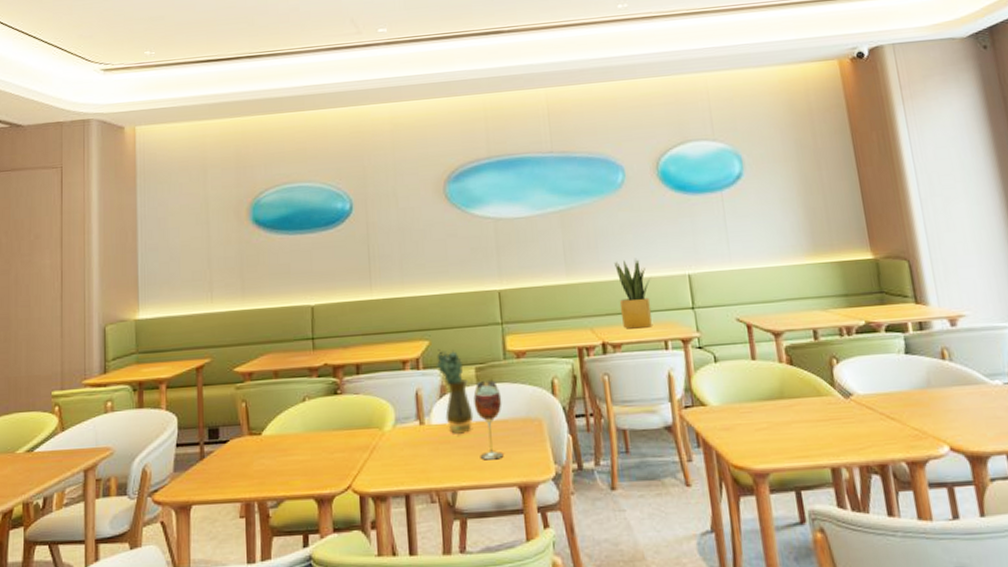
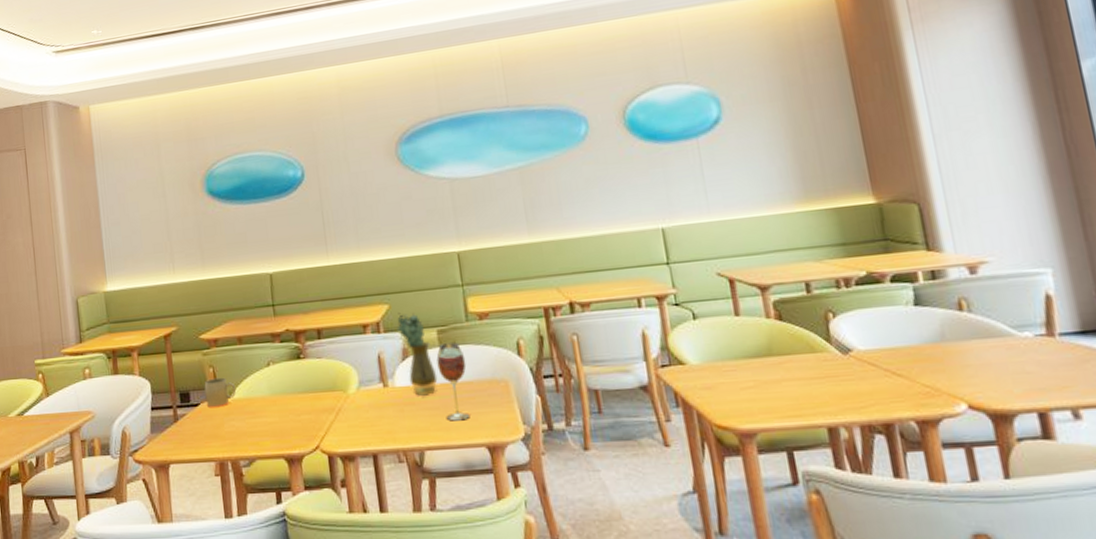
mug: none [235,412,269,445] -> present [204,377,237,408]
planter: present [615,258,652,329] -> none [580,213,623,288]

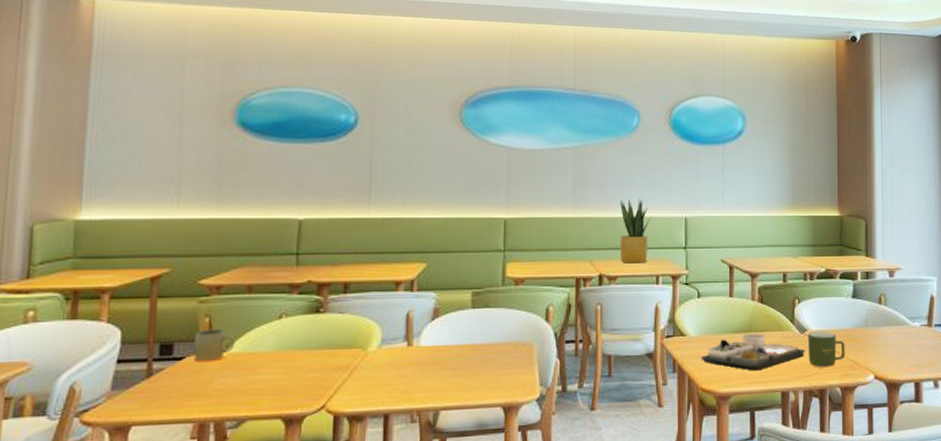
vase: present [396,313,438,397] -> none [431,272,465,357]
wineglass: present [436,342,470,421] -> none [467,305,496,382]
planter: none [580,213,623,288] -> present [619,198,651,264]
food tray: none [710,357,855,403] -> present [701,333,806,371]
mug: none [854,350,917,398] -> present [808,331,845,369]

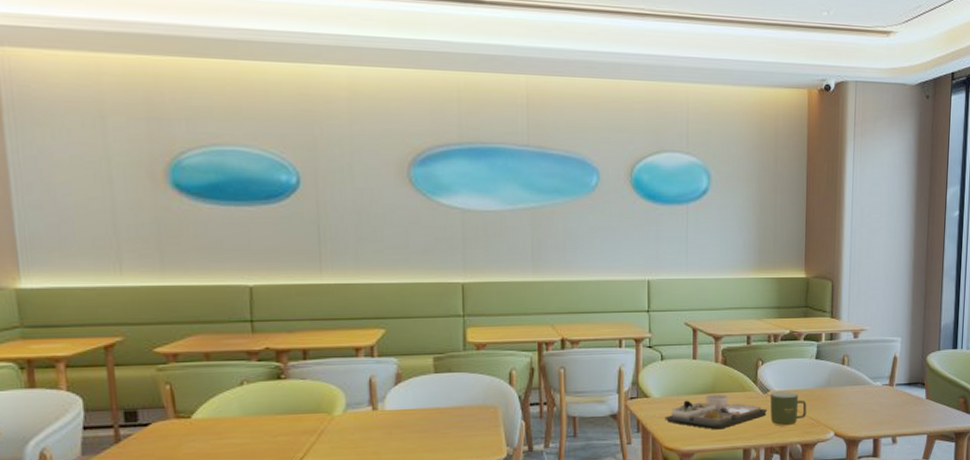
mug: present [193,328,236,363] -> none [157,395,200,428]
planter: present [619,198,651,264] -> none [581,261,613,327]

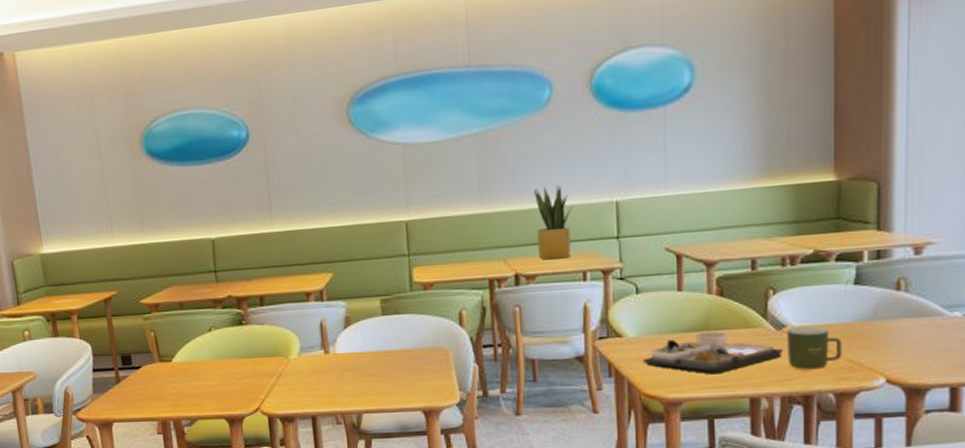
planter: none [581,261,613,327] -> present [534,184,573,260]

